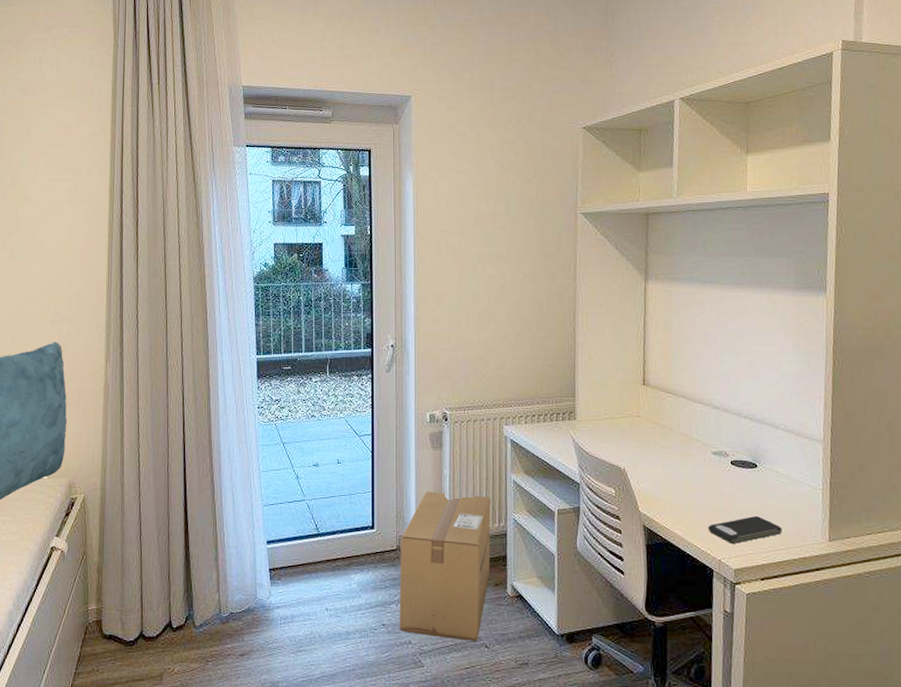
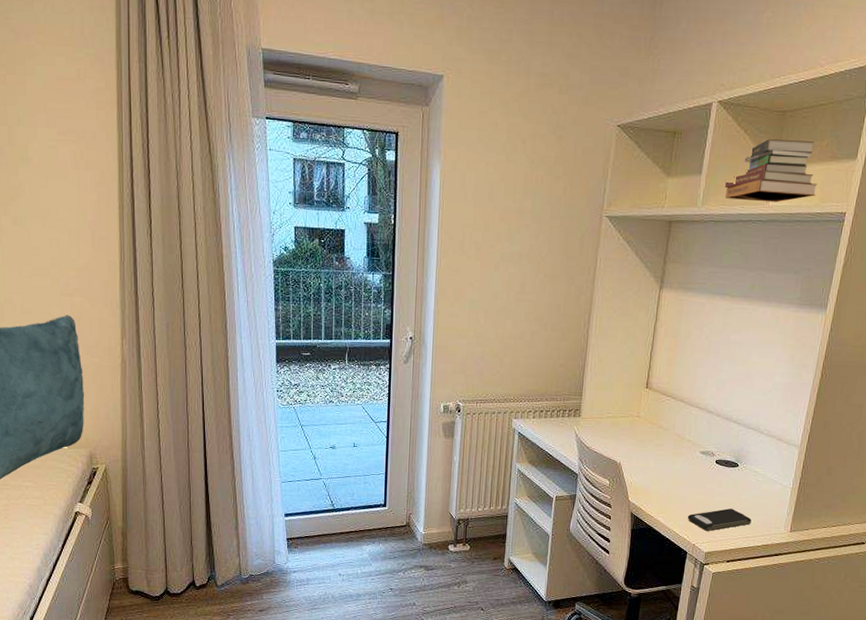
box: present [399,491,491,641] -> none [405,475,496,605]
books: none [698,128,794,189] -> present [724,139,818,203]

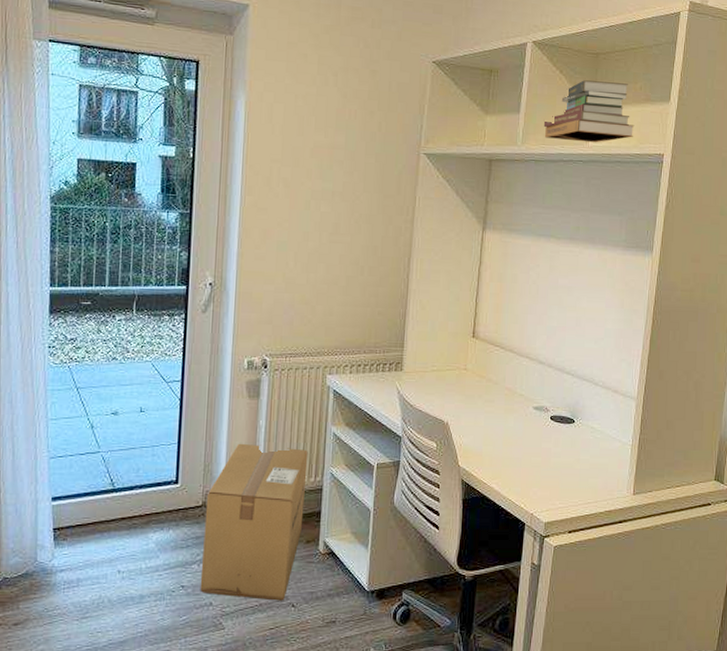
box: none [405,475,496,605] -> present [200,443,308,601]
phone: present [687,508,752,531] -> none [523,471,592,497]

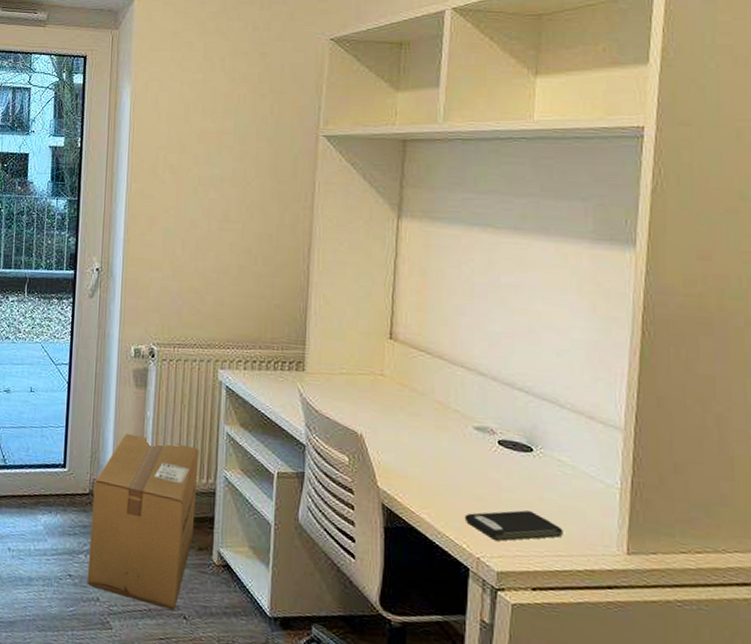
phone: none [523,471,592,497] -> present [464,510,563,541]
books: present [543,80,635,143] -> none [471,46,598,117]

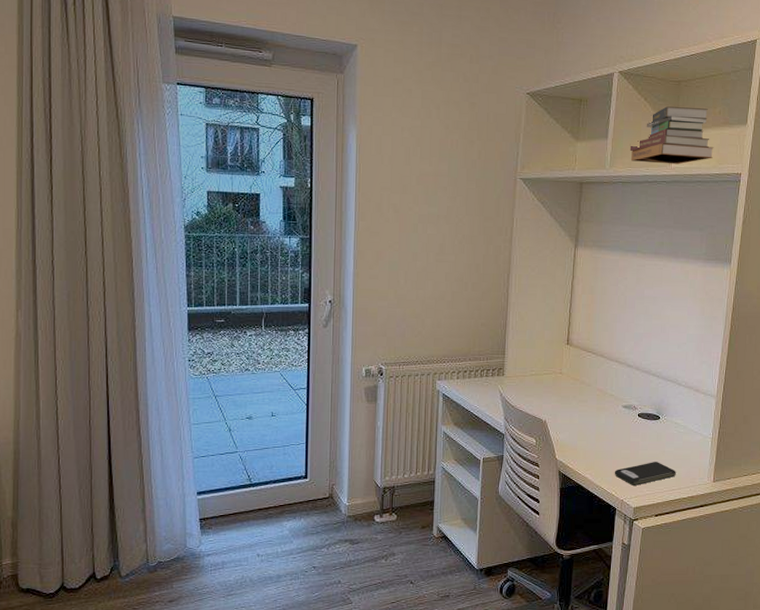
box: present [87,433,199,610] -> none [329,442,421,579]
books: none [471,46,598,117] -> present [629,106,714,165]

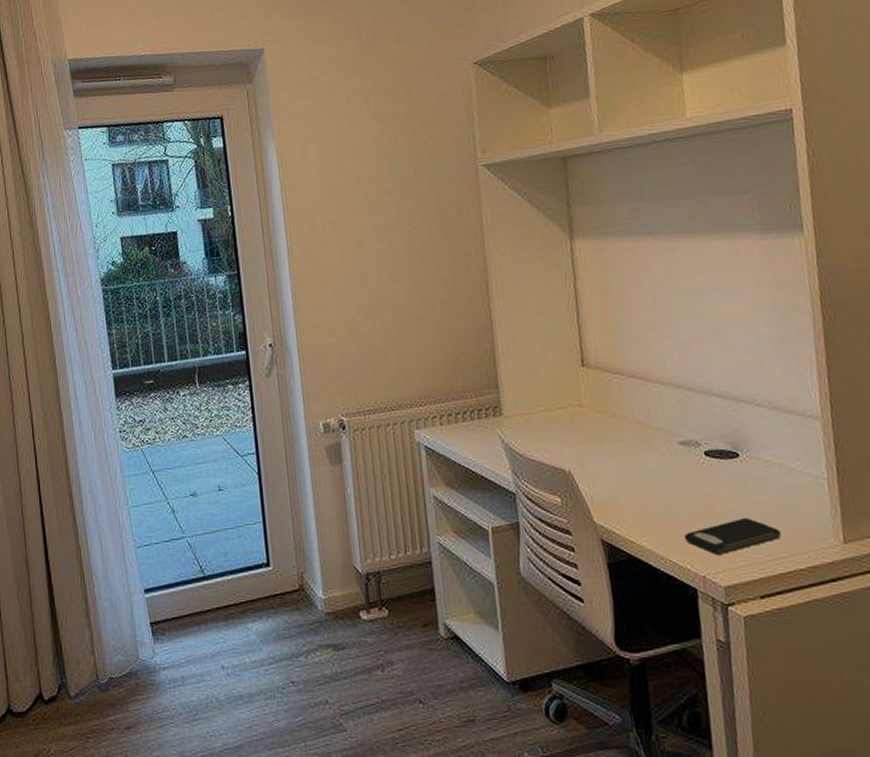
books: present [629,106,714,165] -> none [621,36,744,120]

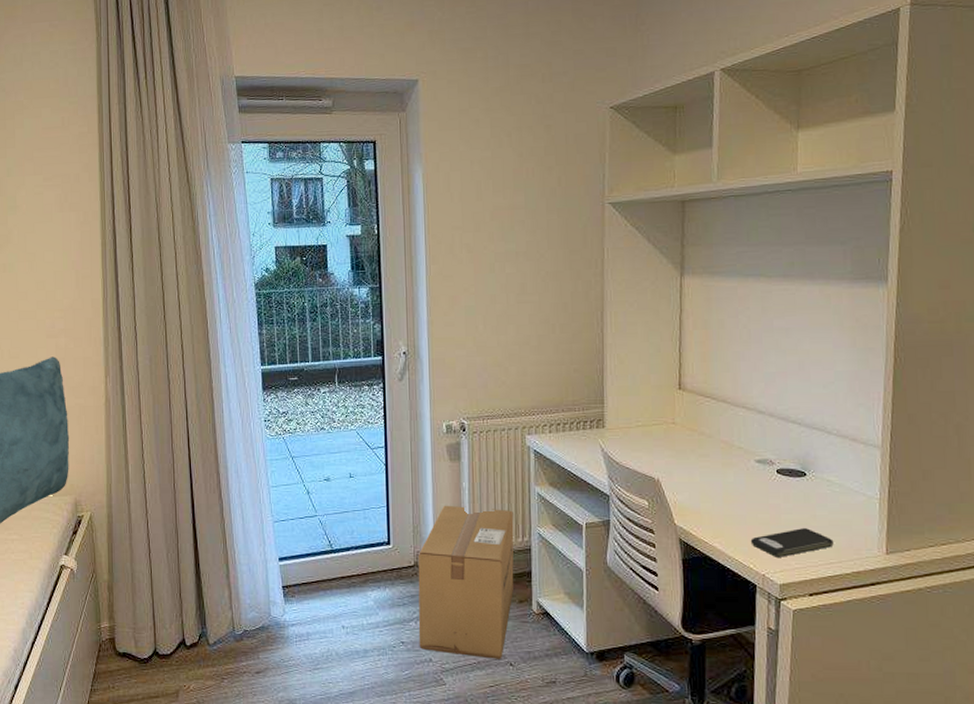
box: none [303,516,416,697] -> present [418,505,514,659]

